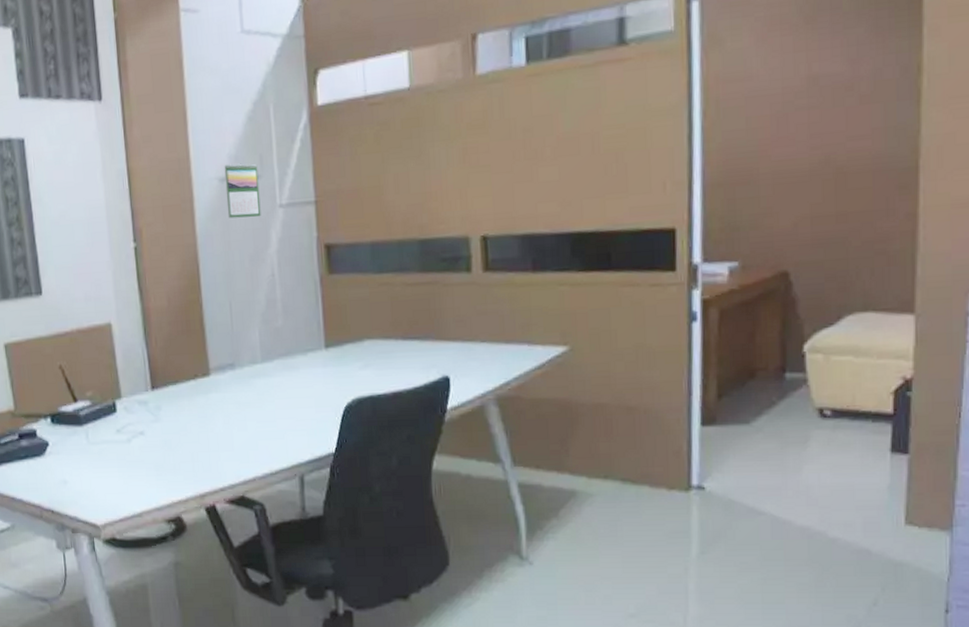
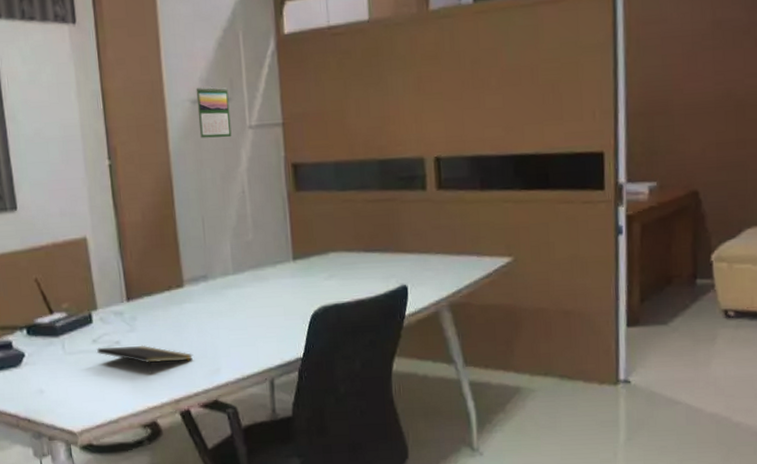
notepad: none [120,436,220,467] -> present [96,345,193,375]

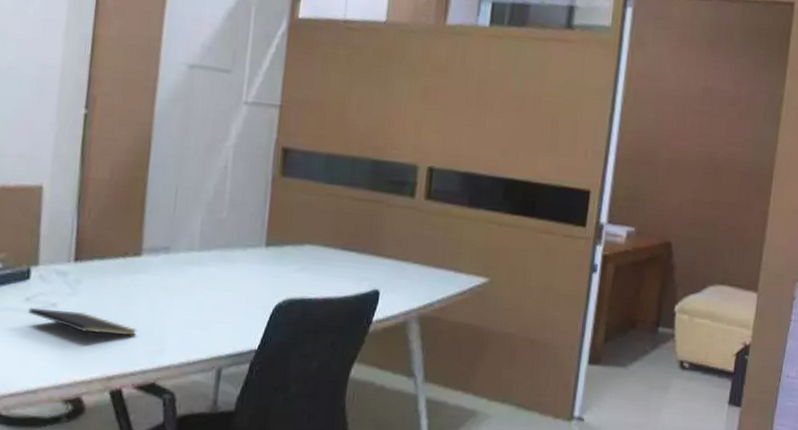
calendar: present [196,86,232,138] -> none [190,53,230,110]

